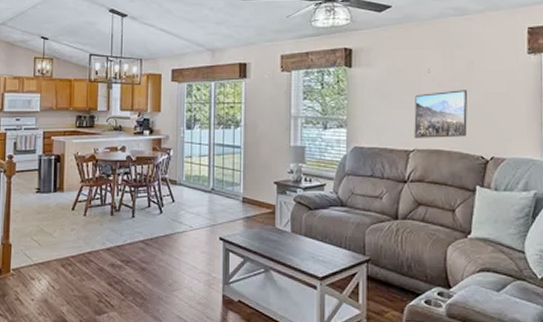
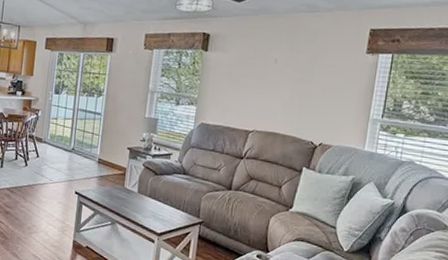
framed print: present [414,90,467,138] -> none [255,80,307,123]

